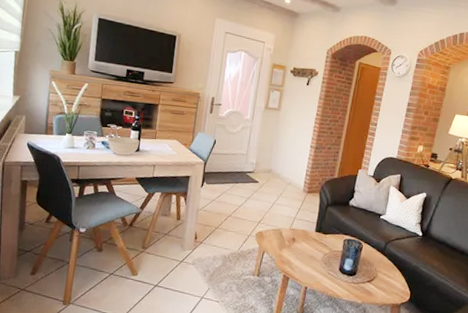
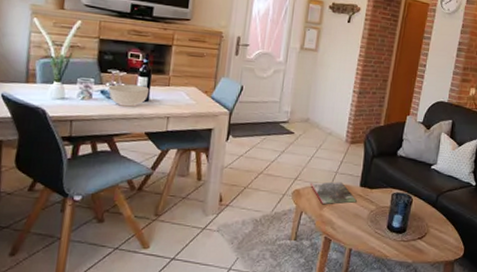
magazine: none [272,226,312,247] -> present [310,181,357,205]

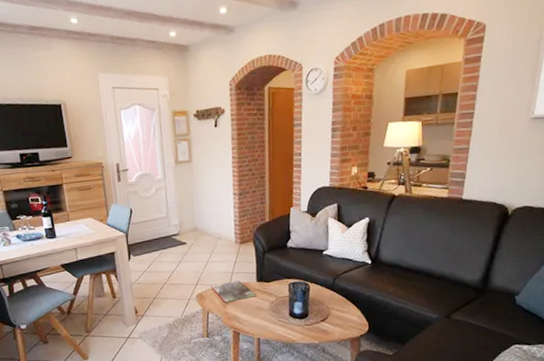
bowl: present [108,84,150,107] -> none [22,225,55,246]

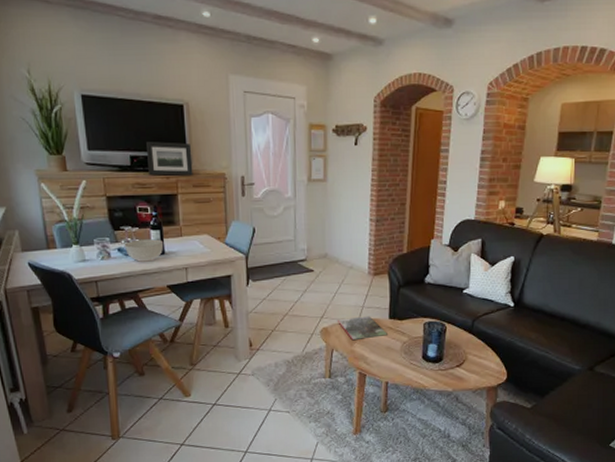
bowl: none [22,225,55,246] -> present [125,239,164,262]
picture frame: none [31,138,75,170] -> present [145,142,193,176]

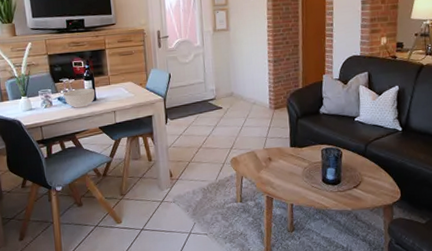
picture frame: present [145,142,193,176] -> none [78,6,118,36]
magazine: present [338,316,387,341] -> none [245,145,290,168]

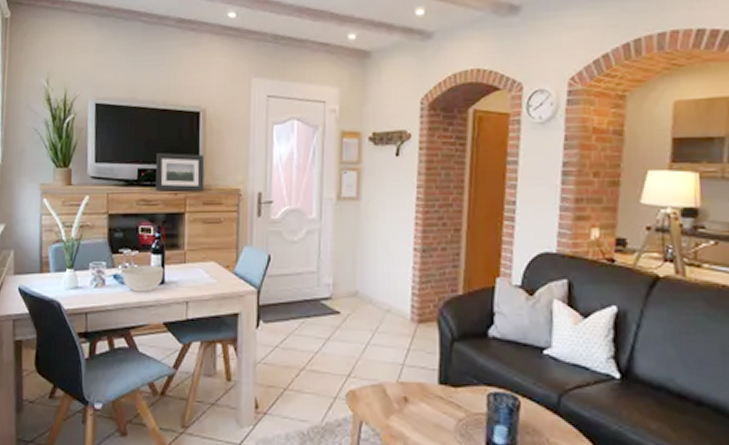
picture frame: none [78,6,118,36] -> present [155,153,205,192]

